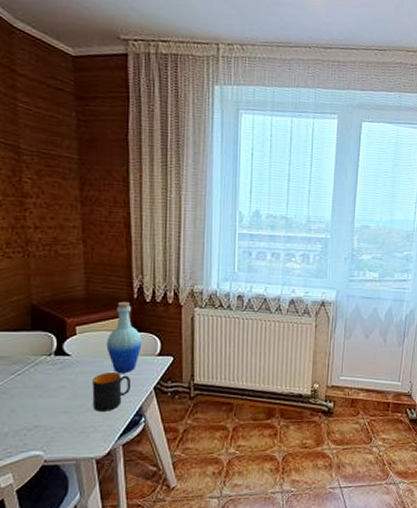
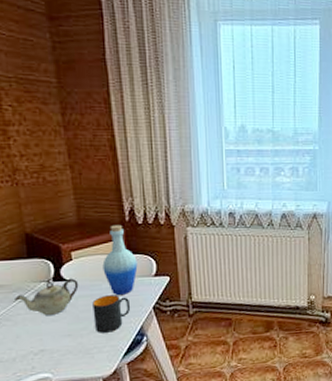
teapot: none [14,353,80,391] -> present [15,278,79,316]

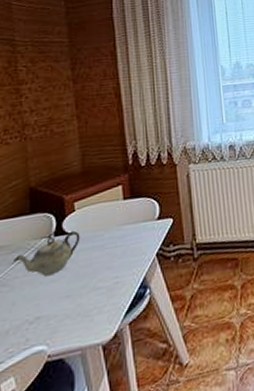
mug: present [92,295,131,333] -> none [94,244,134,290]
bottle: present [102,224,138,296] -> none [105,169,141,245]

